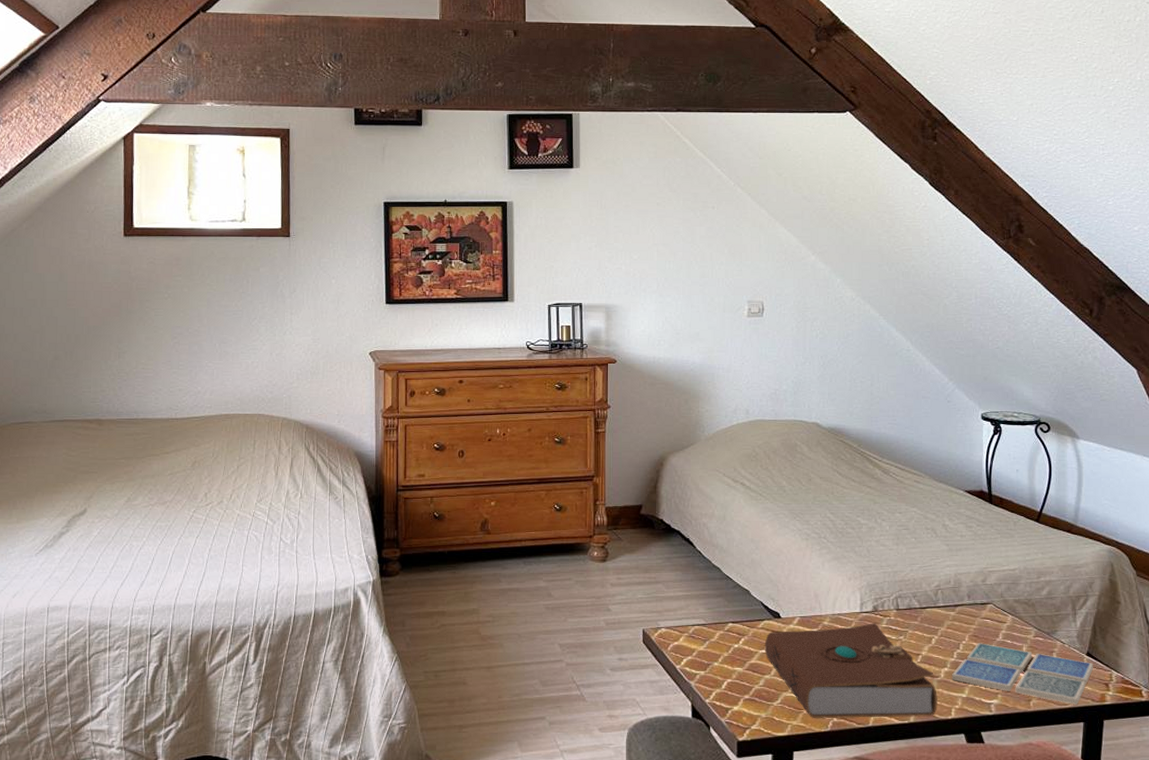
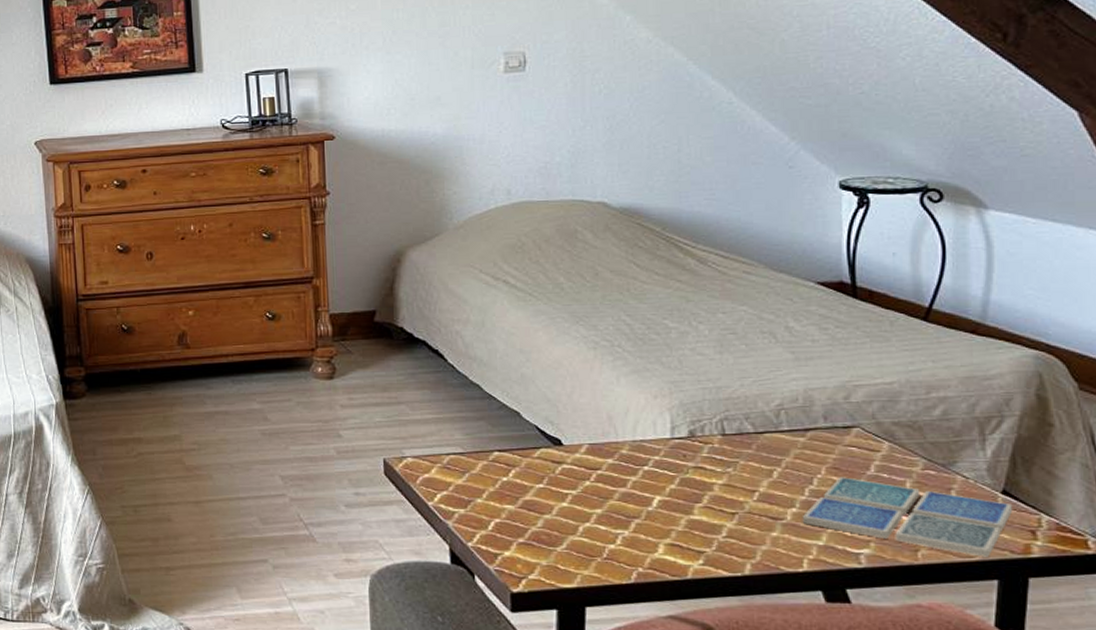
book: present [764,623,938,718] -> none [542,452,783,569]

